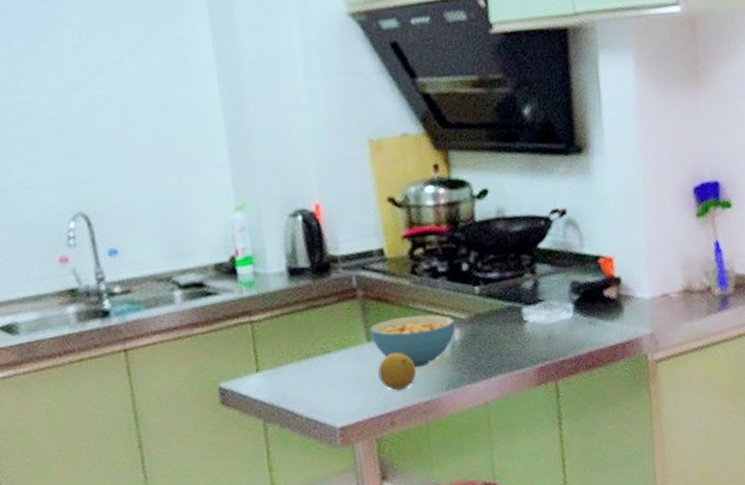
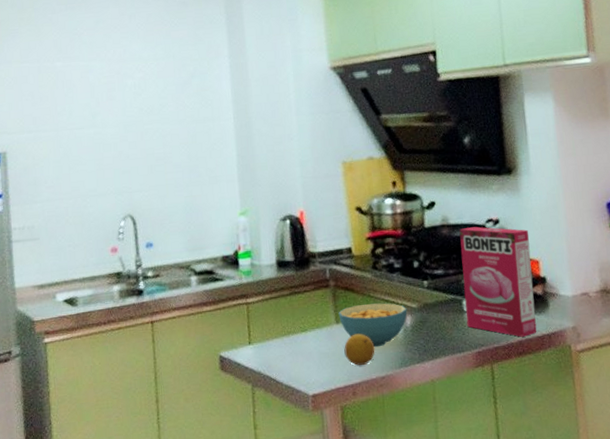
cereal box: none [518,219,609,348] -> present [459,226,537,337]

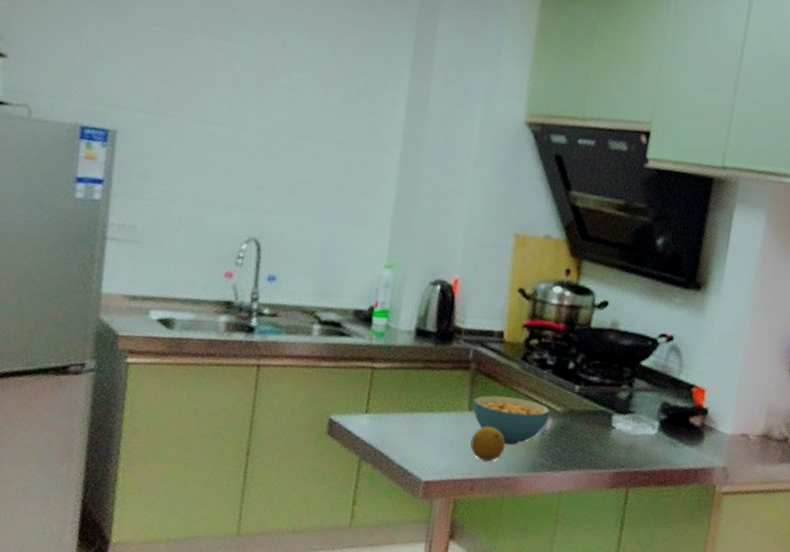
cereal box: present [459,226,537,337] -> none [611,337,703,467]

